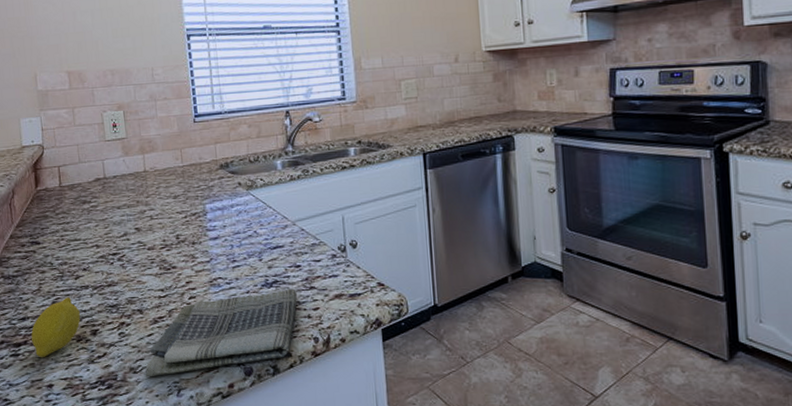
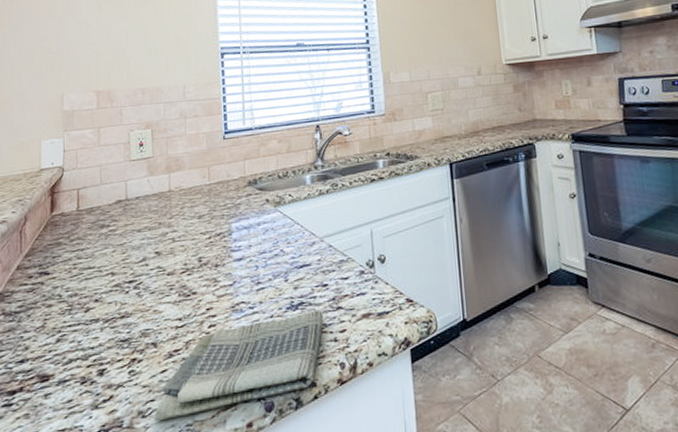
fruit: present [31,296,80,357] -> none [29,332,87,406]

